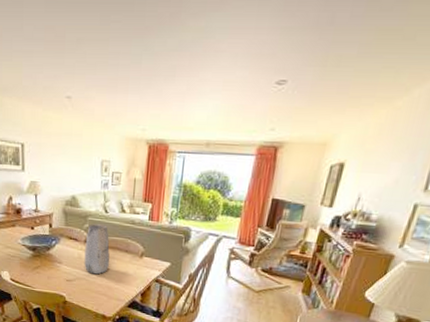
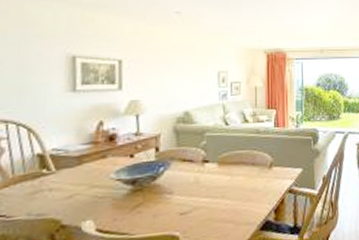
vase: present [84,224,110,275] -> none [203,139,234,199]

